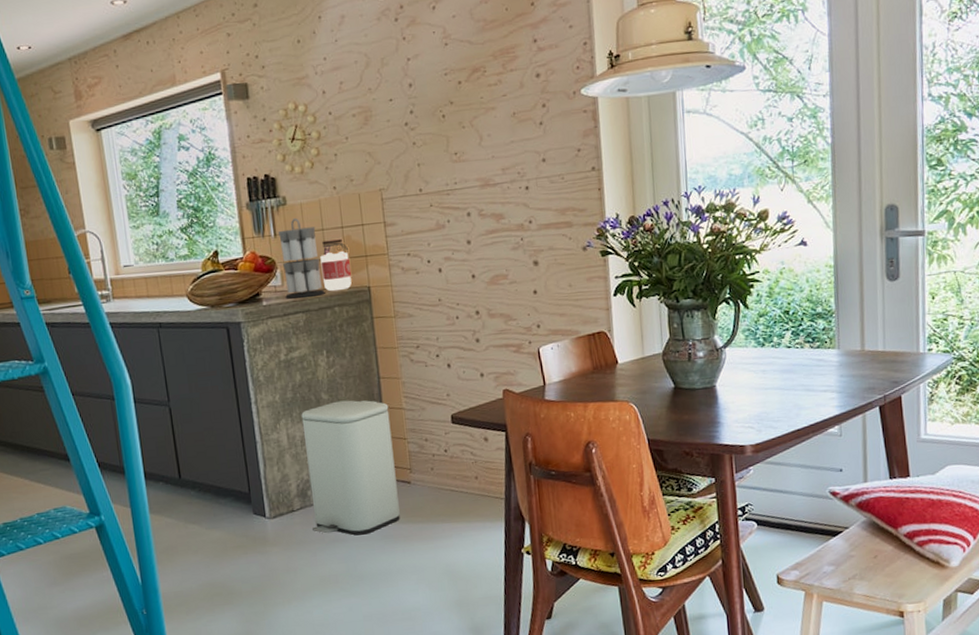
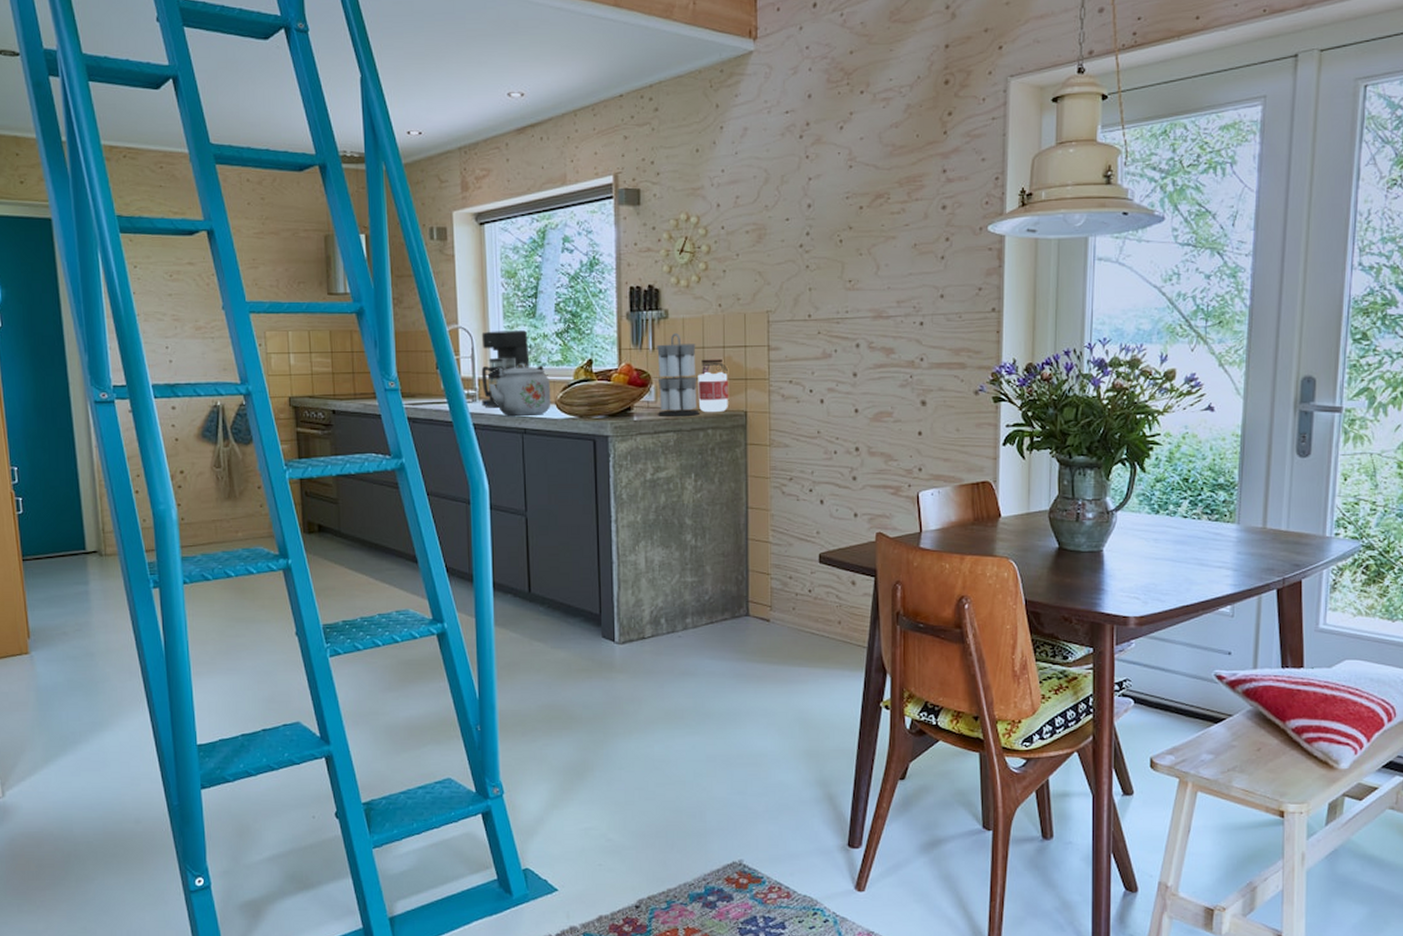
coffee maker: none [109,229,159,306] -> present [481,330,530,407]
kettle: none [119,260,183,313] -> present [487,363,551,417]
pedal bin: present [301,400,401,536] -> none [662,528,756,671]

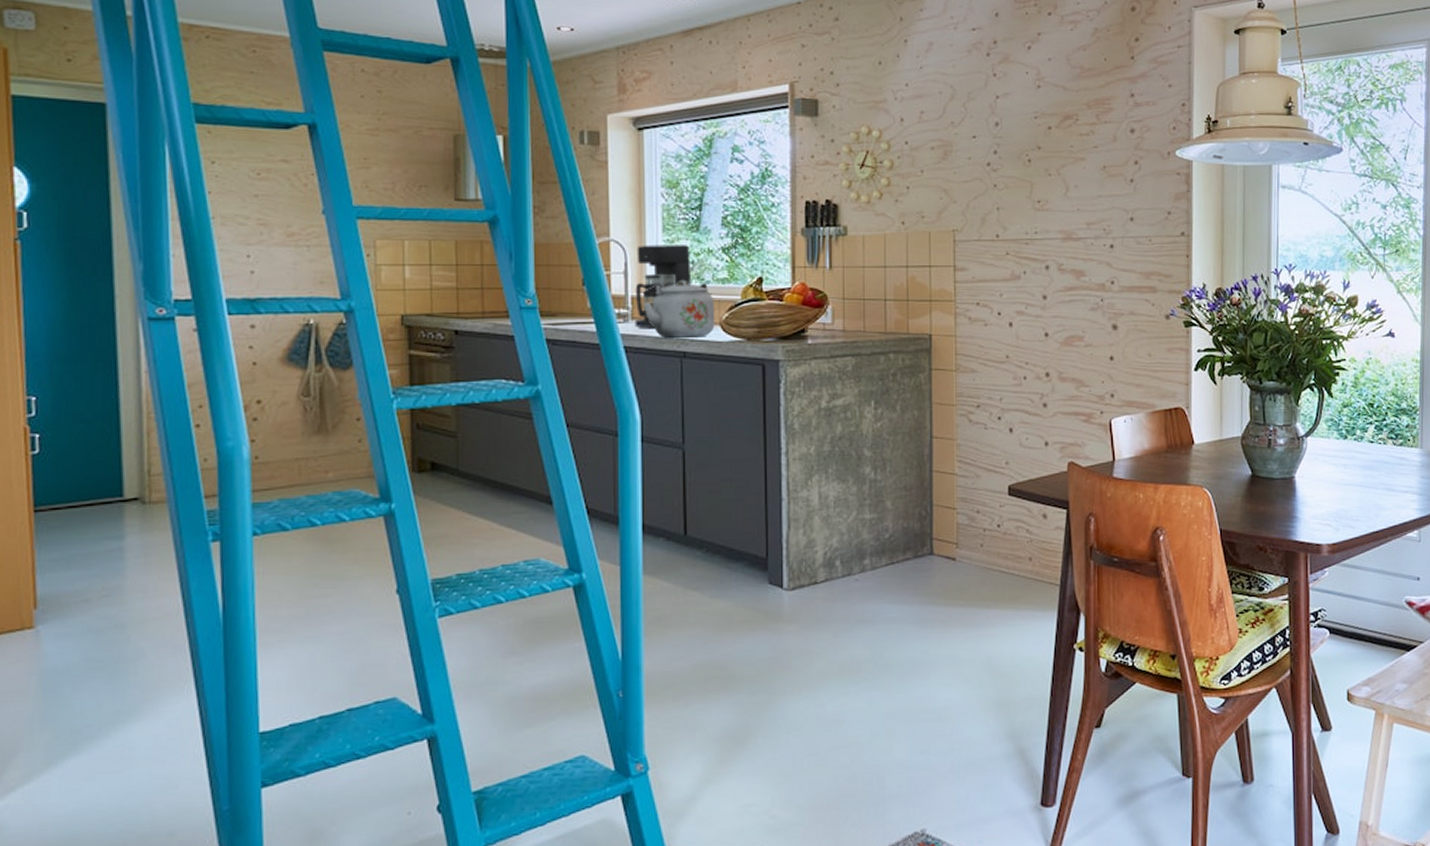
spice rack: present [657,333,700,418] -> none [835,251,880,341]
jar: present [698,359,729,413] -> none [879,279,913,336]

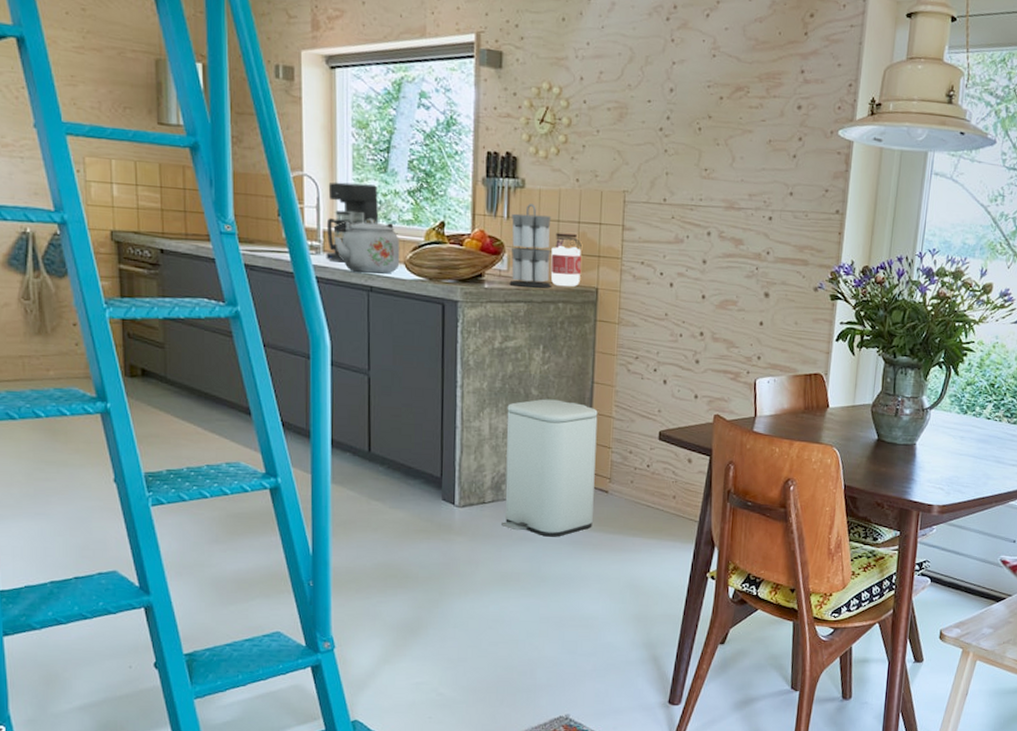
spice rack: none [835,251,880,341] -> present [509,204,552,289]
pedal bin: none [837,459,941,617] -> present [501,399,598,537]
jar: none [879,279,913,336] -> present [550,233,582,287]

